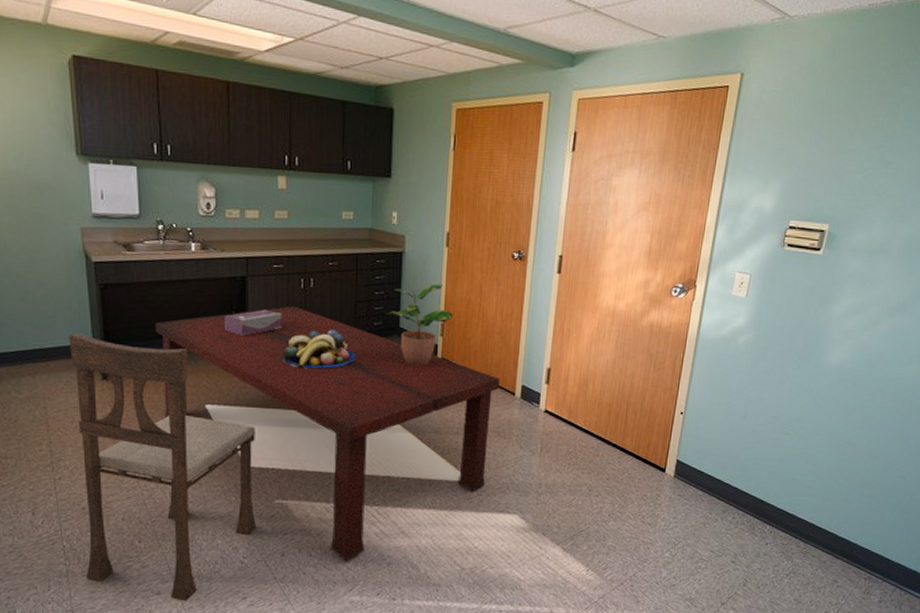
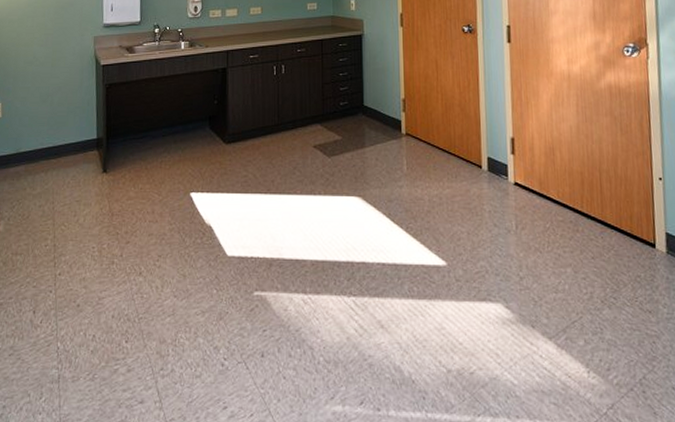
dining chair: present [68,332,257,601] -> none [75,129,237,412]
dining table: present [155,305,500,561] -> none [149,91,465,362]
tissue box: present [224,309,282,336] -> none [207,97,258,123]
fruit bowl: present [282,329,356,369] -> none [259,112,326,152]
potted plant: present [385,284,453,366] -> none [349,61,413,143]

